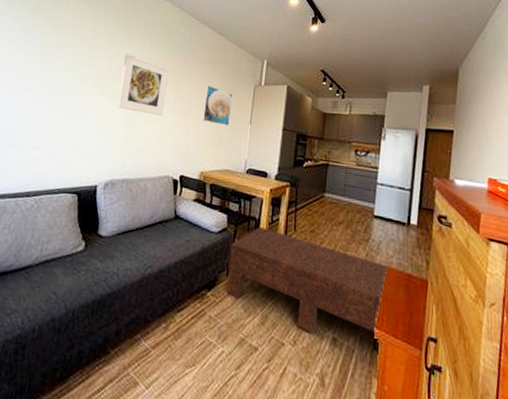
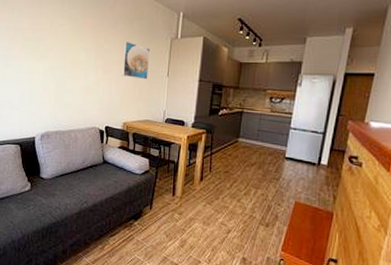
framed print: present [117,54,169,115] -> none [45,15,89,73]
coffee table: present [226,227,414,334] -> none [151,169,321,255]

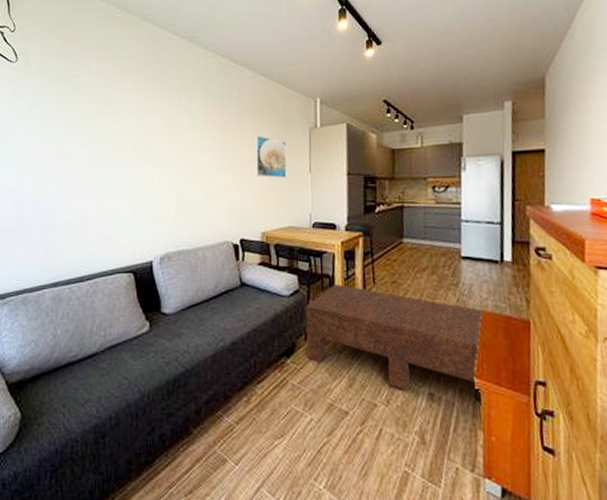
coffee table: none [151,169,321,255] -> present [305,284,514,390]

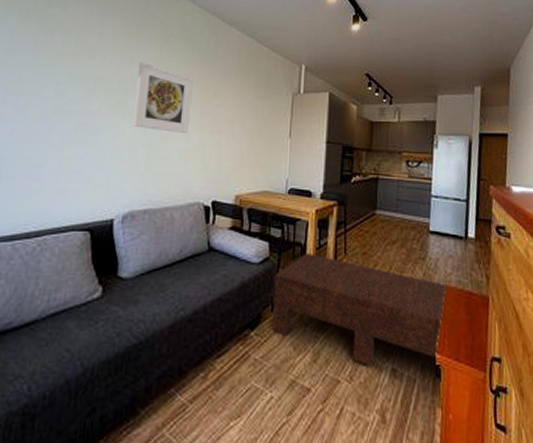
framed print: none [161,112,213,177] -> present [133,63,193,133]
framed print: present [254,135,287,178] -> none [234,95,269,141]

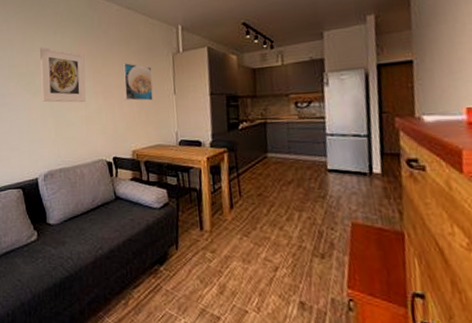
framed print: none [234,95,269,141] -> present [122,62,153,101]
coffee table: present [272,253,475,366] -> none [175,197,387,298]

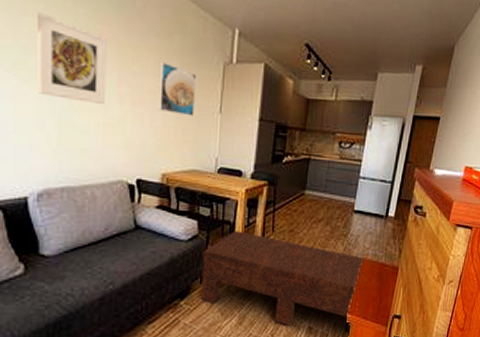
coffee table: none [175,197,387,298] -> present [201,231,387,326]

